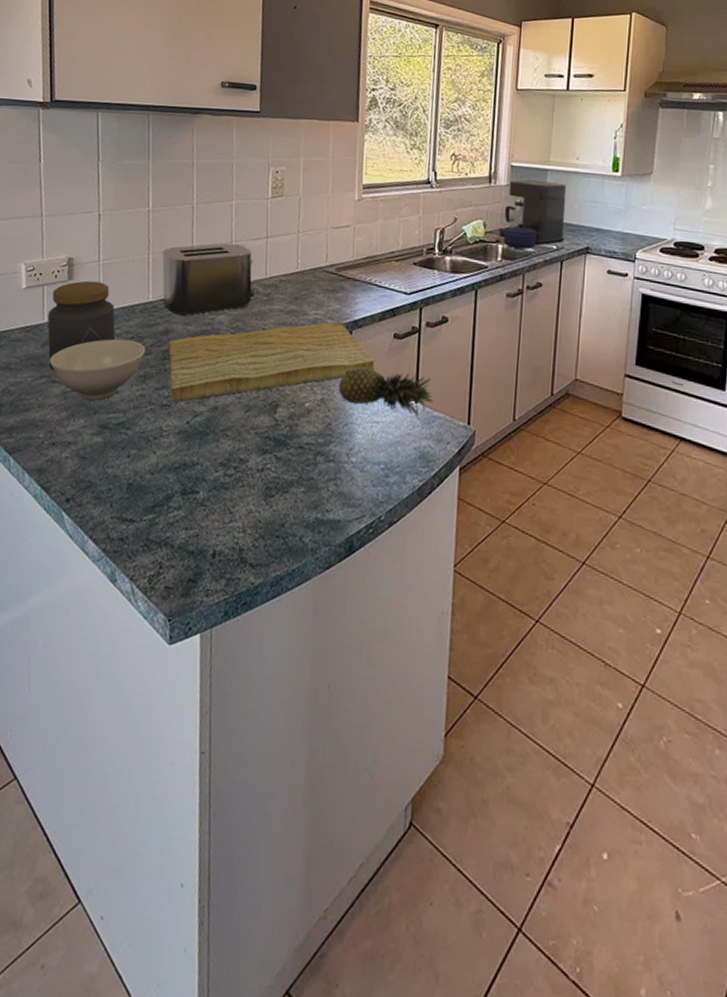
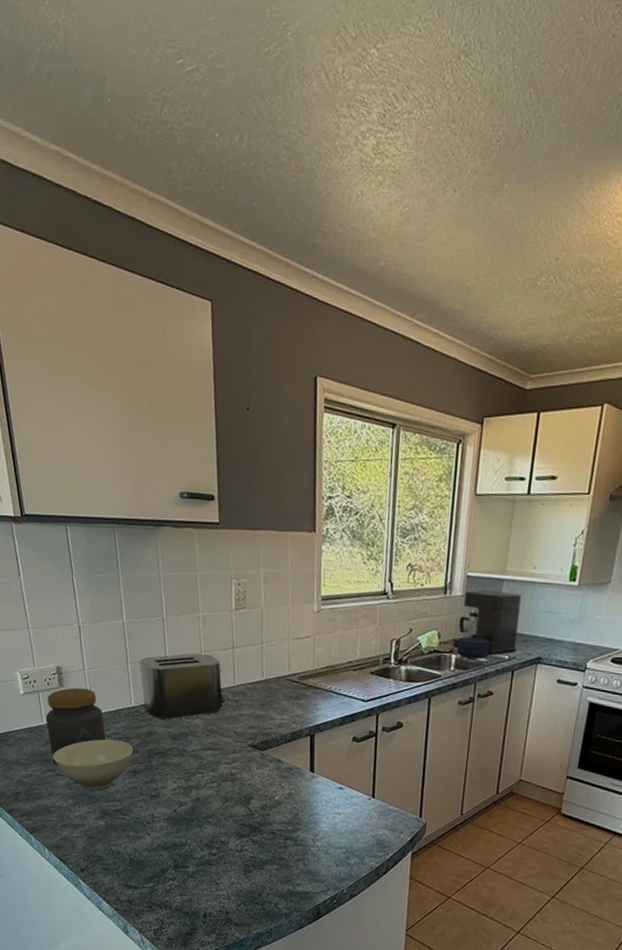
cutting board: present [167,321,375,403] -> none [151,725,336,794]
fruit: present [338,367,434,418] -> none [304,766,389,810]

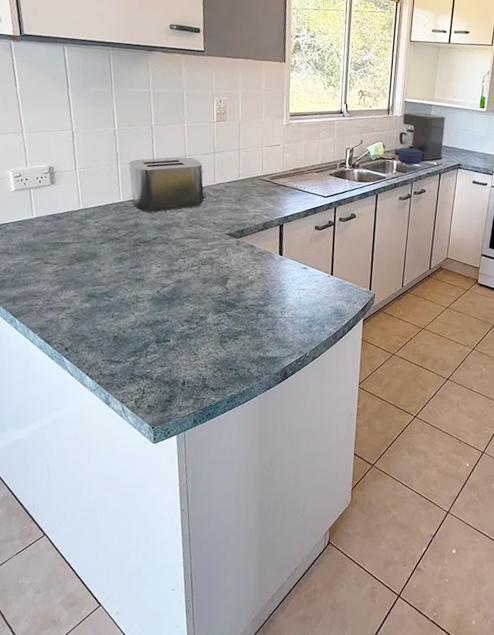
jar: present [46,687,106,766] -> none [36,185,95,255]
bowl: present [52,739,133,791] -> none [40,230,121,277]

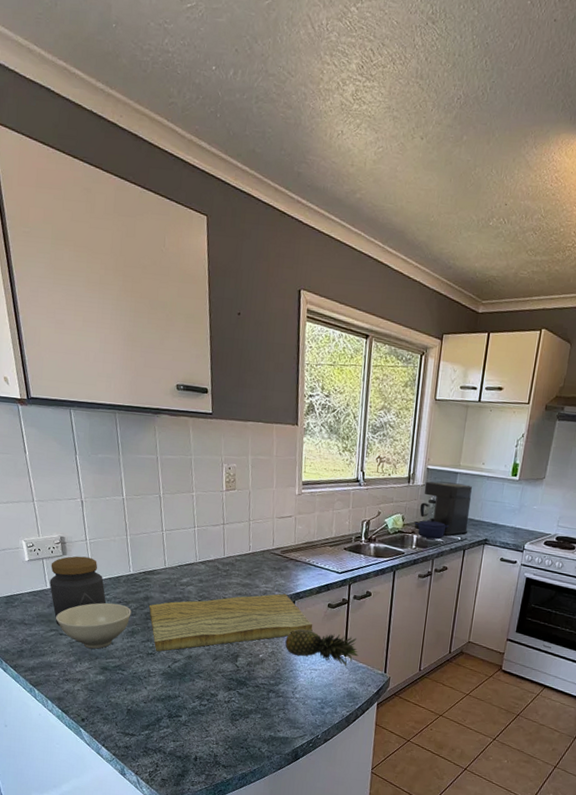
jar: none [36,185,95,255] -> present [49,556,107,626]
bowl: none [40,230,121,277] -> present [55,603,131,649]
toaster: present [129,157,206,213] -> none [138,528,216,586]
cutting board: none [138,217,301,278] -> present [148,593,313,652]
fruit: none [274,250,345,286] -> present [285,628,359,667]

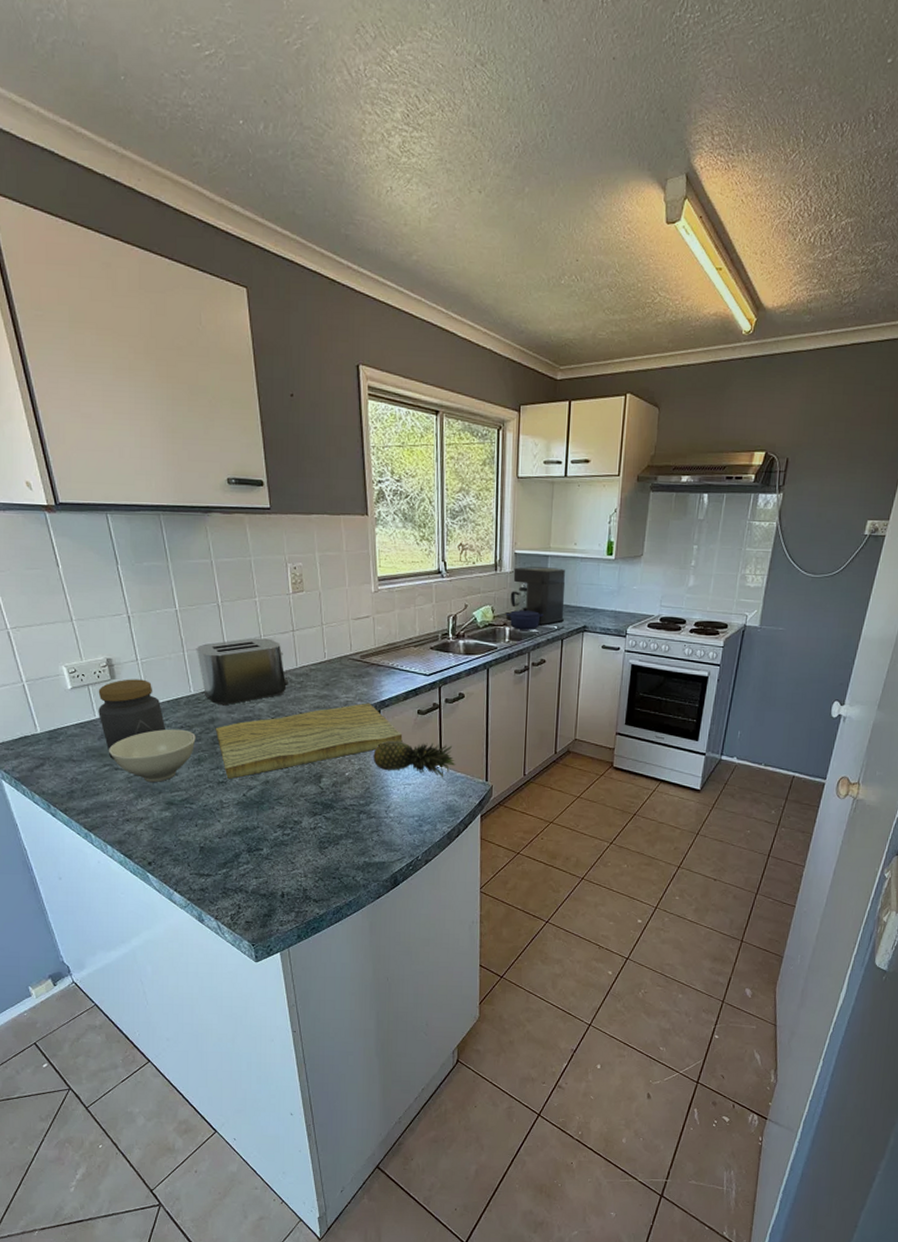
toaster: none [138,528,216,586] -> present [197,638,288,706]

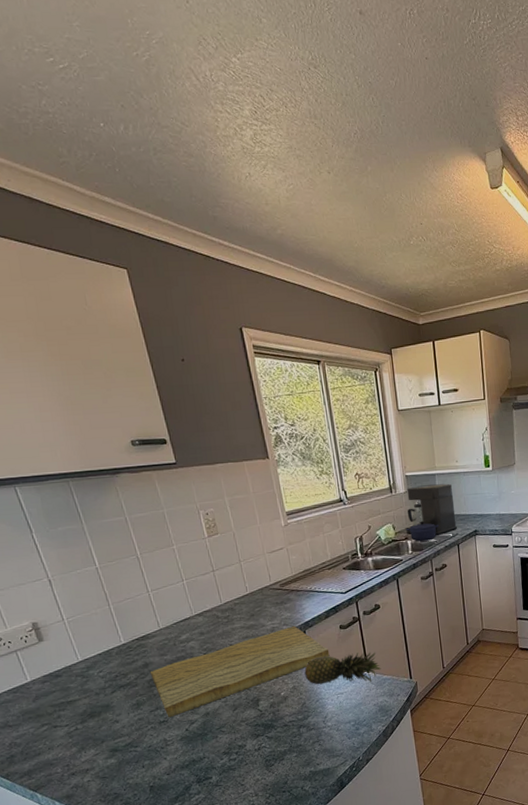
jar: present [98,679,166,760] -> none [27,637,101,719]
bowl: present [108,729,196,783] -> none [44,678,132,734]
toaster: present [197,638,288,706] -> none [122,581,215,650]

